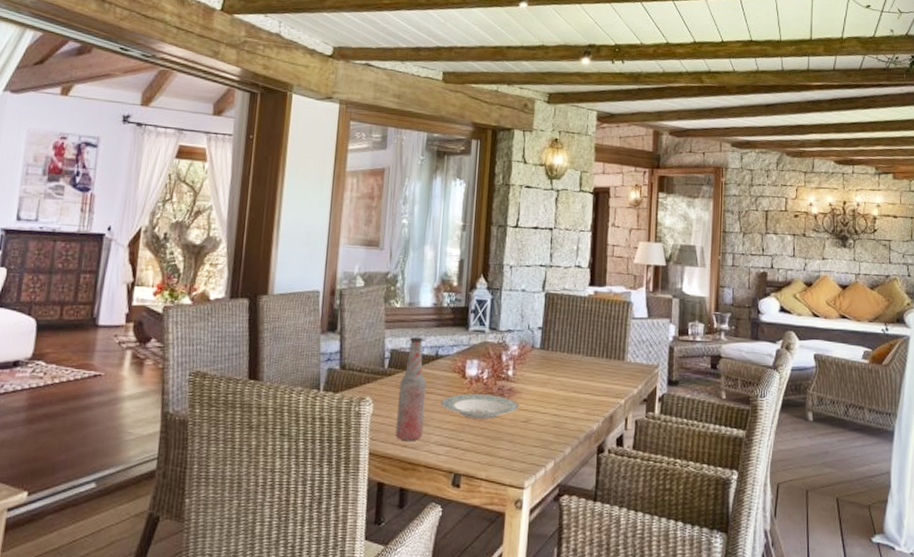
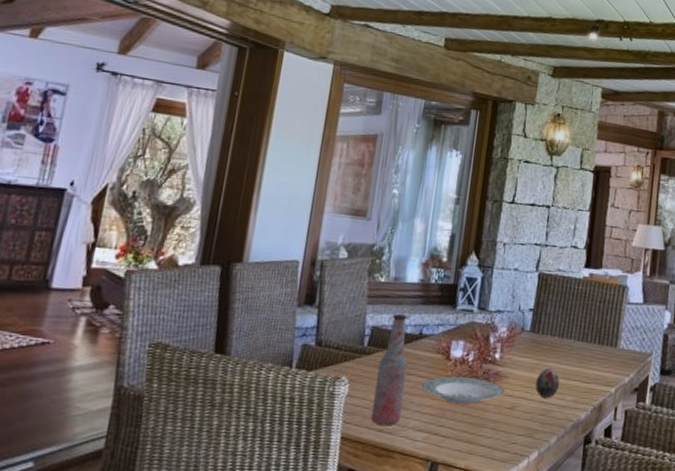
decorative egg: none [548,383,571,412] -> present [535,368,559,399]

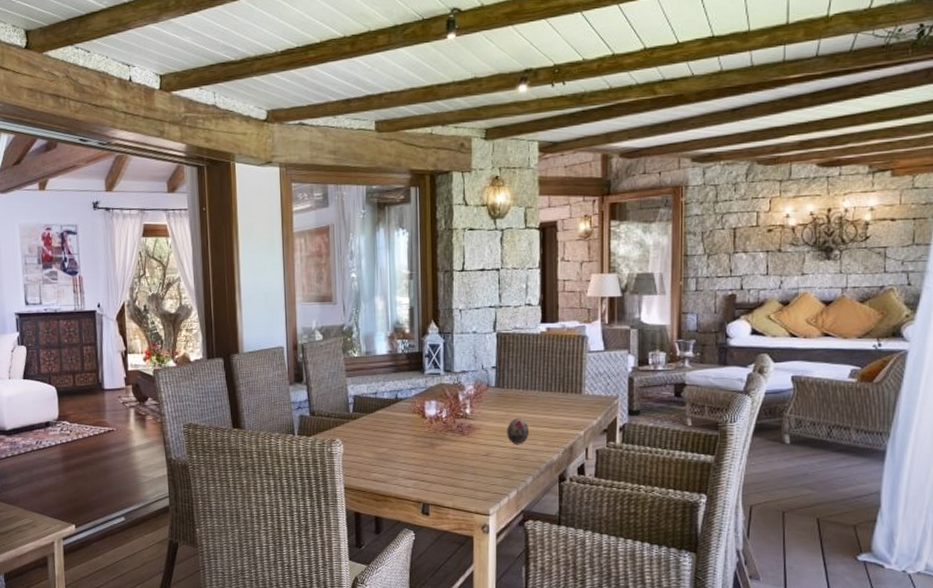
bottle: present [370,314,408,426] -> none [365,383,391,477]
plate: present [422,376,504,404] -> none [405,432,478,454]

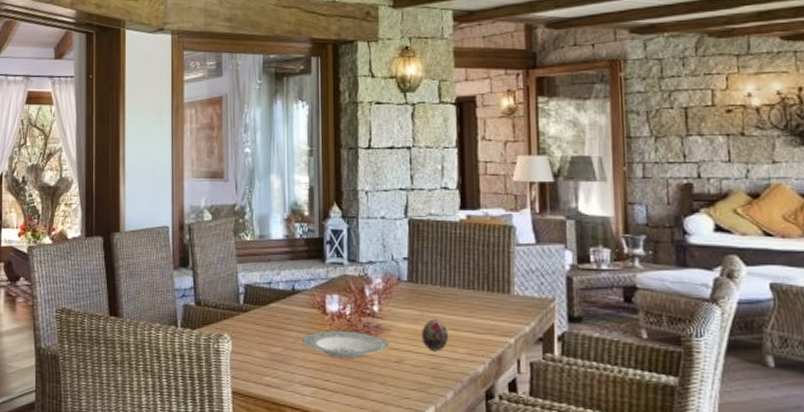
plate: none [405,432,478,454] -> present [302,331,388,358]

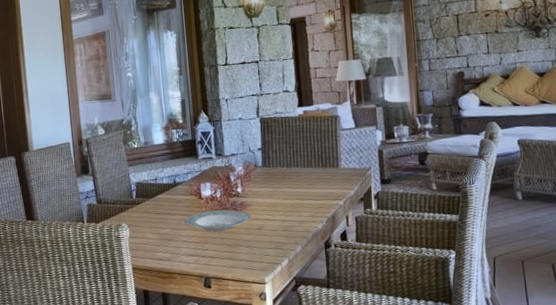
decorative egg: present [422,319,448,352] -> none [275,193,295,218]

